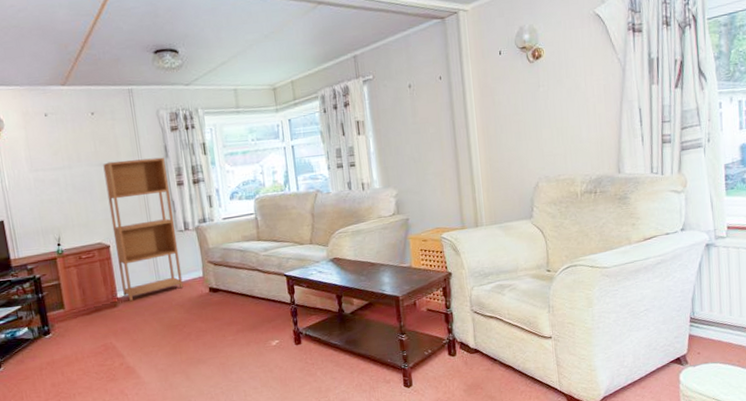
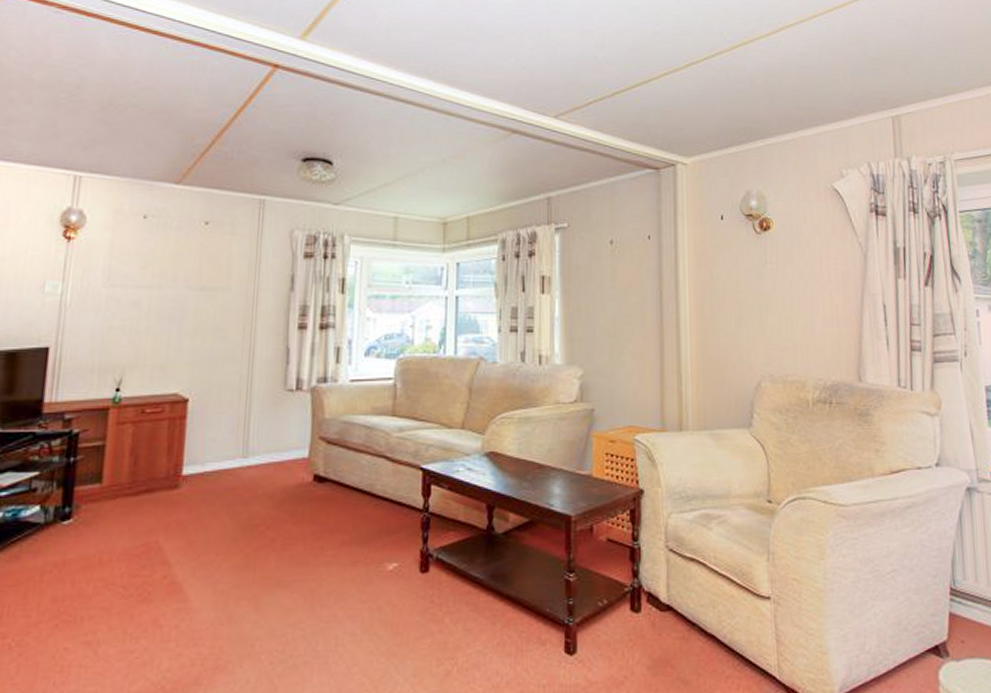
bookcase: present [103,157,184,301] -> none [191,287,288,482]

